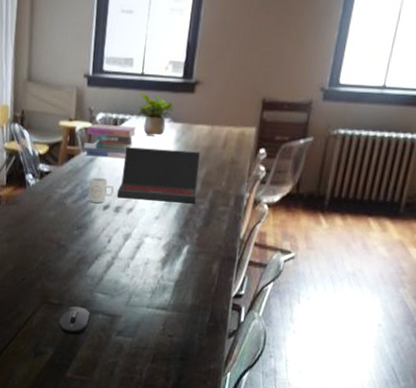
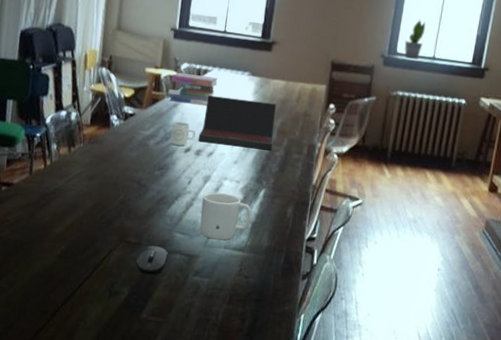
mug: none [121,250,176,300] -> present [200,192,252,240]
potted plant: present [136,93,175,136] -> none [218,47,254,87]
potted plant: none [348,42,376,91] -> present [404,20,426,60]

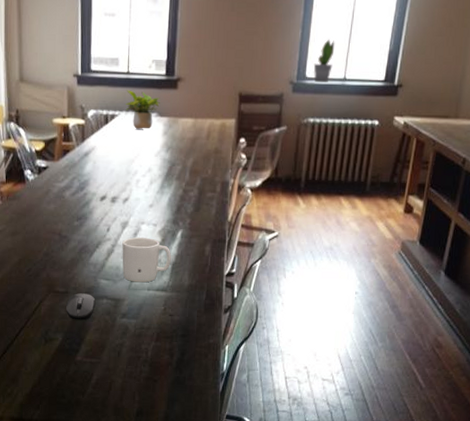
books: present [168,72,218,106] -> none [78,121,126,152]
mug: present [170,121,196,146] -> none [86,170,110,195]
laptop: present [199,95,276,151] -> none [113,141,186,191]
potted plant: none [218,47,254,87] -> present [125,90,160,129]

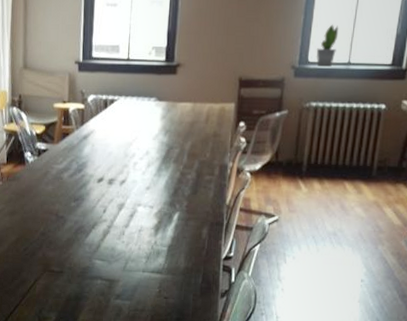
computer mouse: present [66,293,96,320] -> none [61,273,90,300]
mug: present [122,237,172,283] -> none [117,219,168,264]
potted plant: present [125,90,160,129] -> none [124,76,159,114]

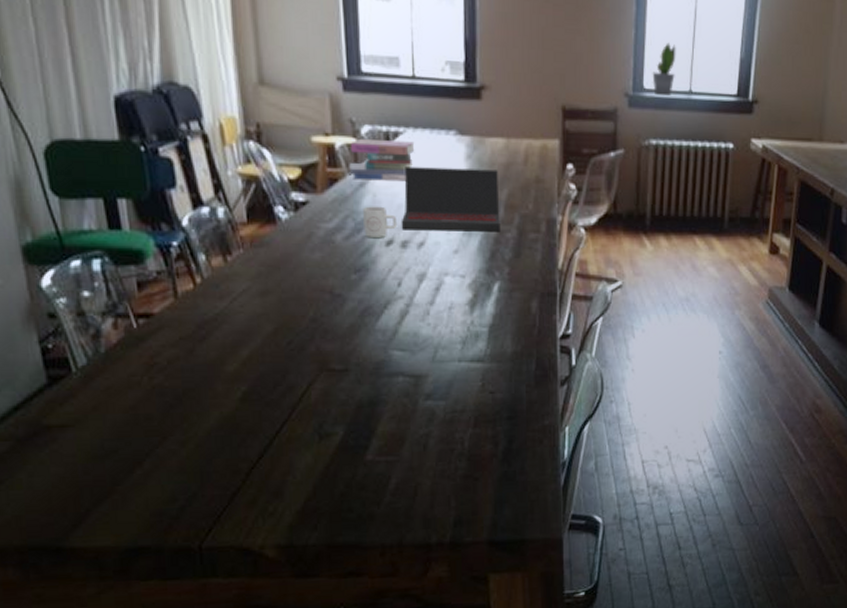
books: none [77,105,125,135] -> present [349,139,415,182]
mug: none [83,153,108,177] -> present [363,206,398,239]
laptop: none [110,125,185,174] -> present [402,167,501,232]

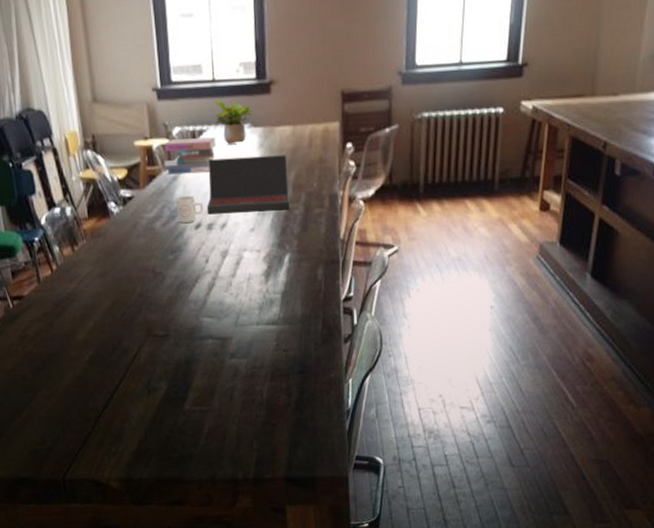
potted plant: none [412,99,459,152] -> present [213,100,253,144]
potted plant: present [652,42,676,97] -> none [424,18,447,71]

